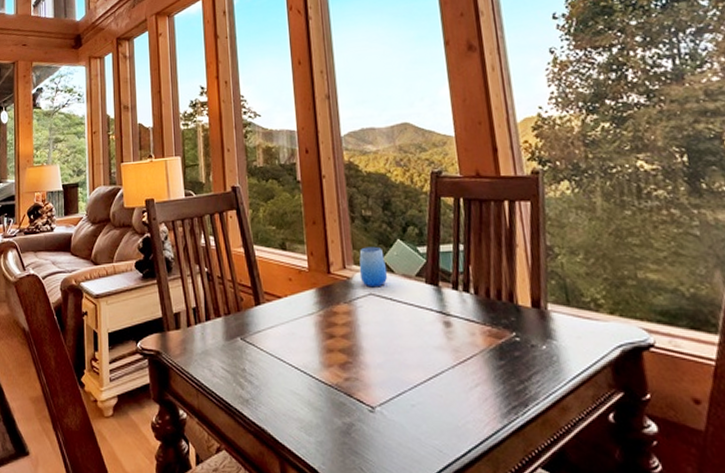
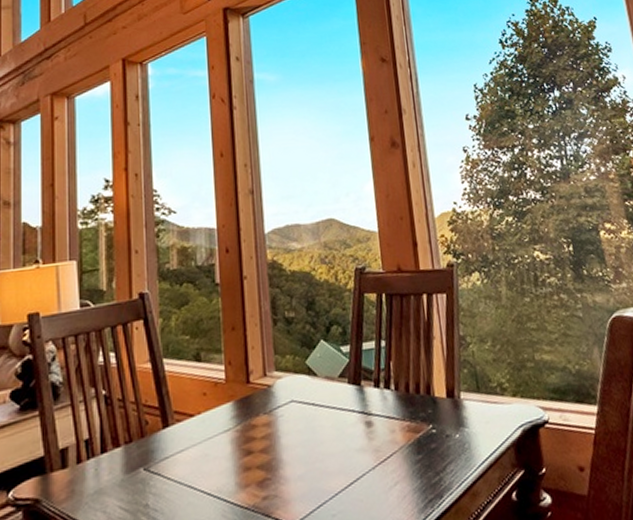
cup: present [359,246,388,288] -> none [280,349,311,394]

